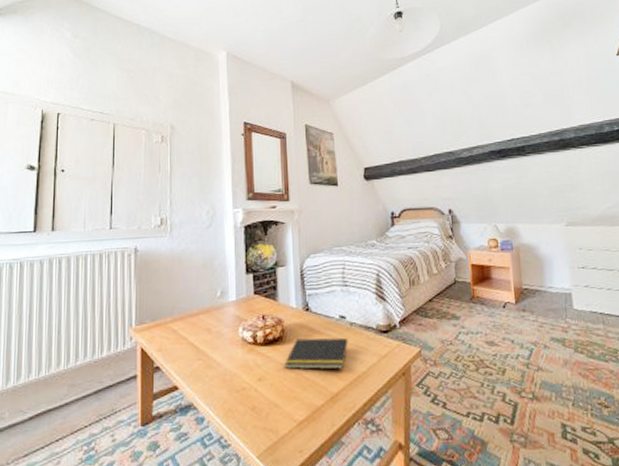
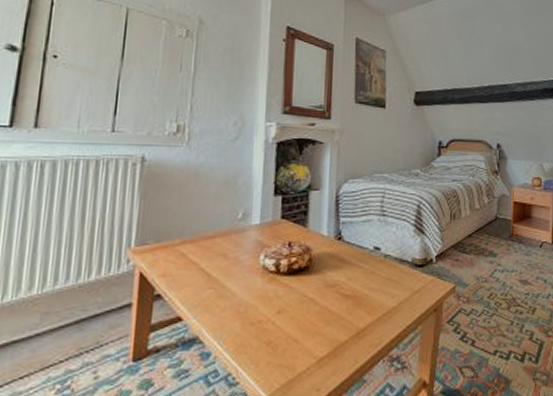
notepad: present [285,337,348,370] -> none [309,269,381,304]

